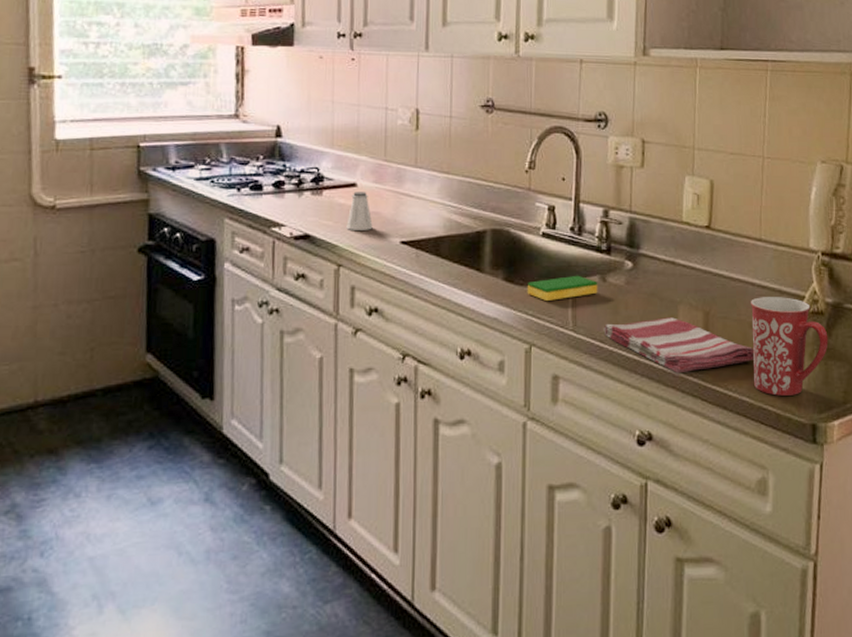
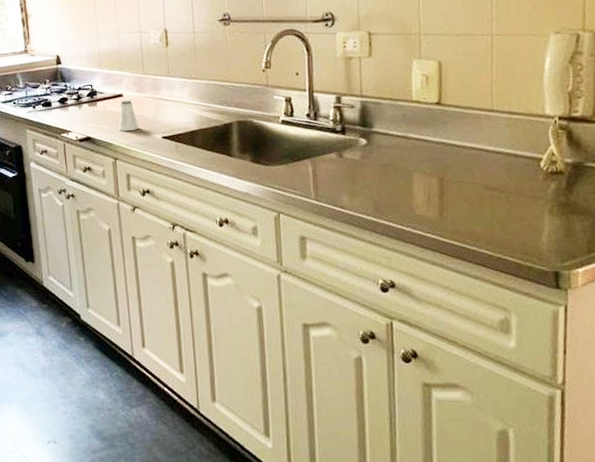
dish sponge: present [527,275,598,301] -> none [271,153,336,176]
dish towel: present [603,317,755,374] -> none [343,184,492,232]
mug: present [751,297,828,396] -> none [485,160,569,248]

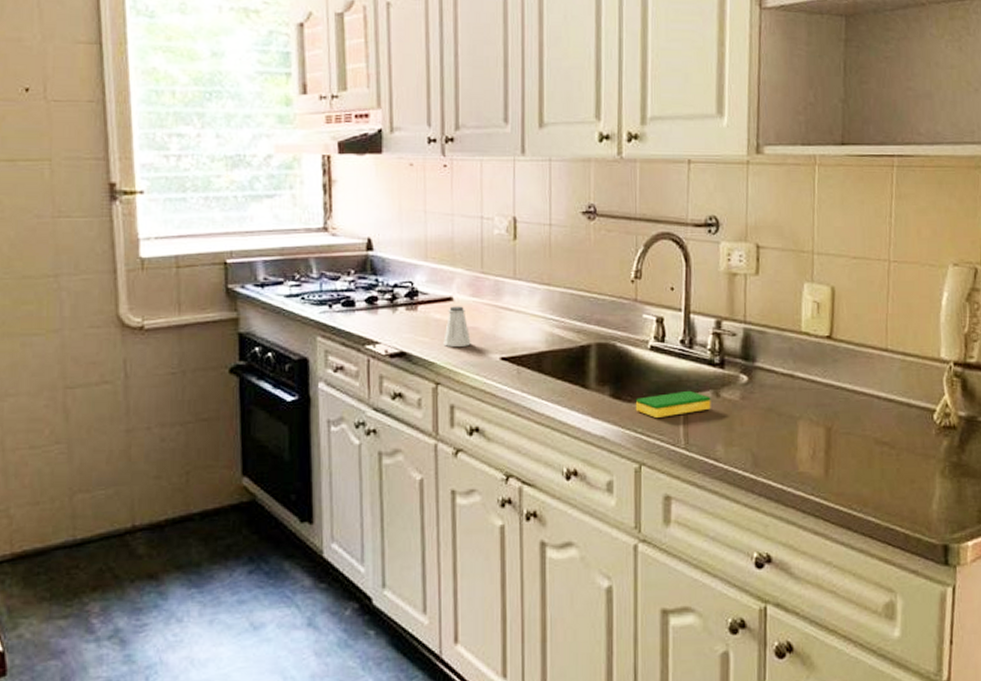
dish sponge: none [271,153,336,176] -> present [635,390,711,418]

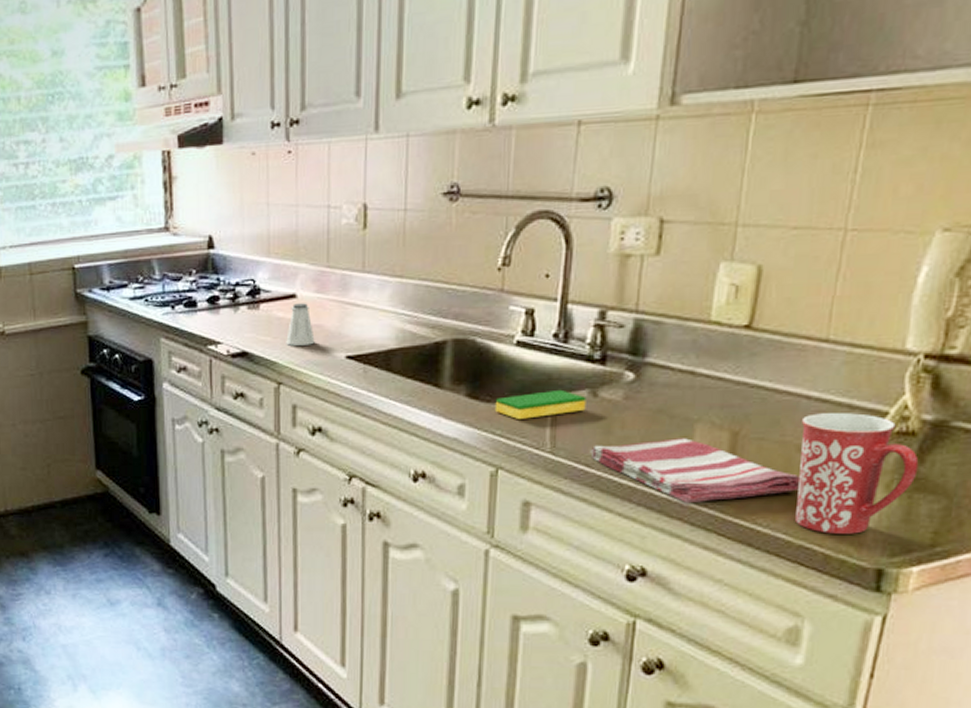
dish towel: none [717,434,881,493] -> present [590,438,801,504]
mug: none [876,411,962,515] -> present [795,413,919,534]

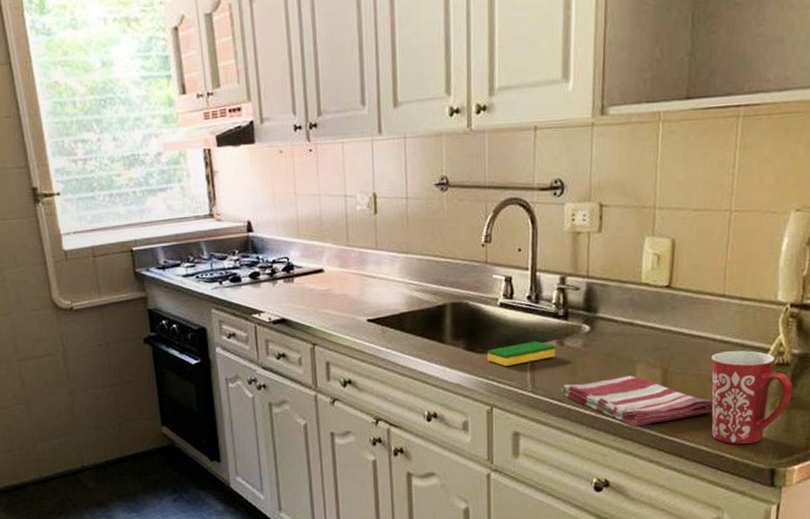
saltshaker: present [286,303,315,346] -> none [317,276,341,312]

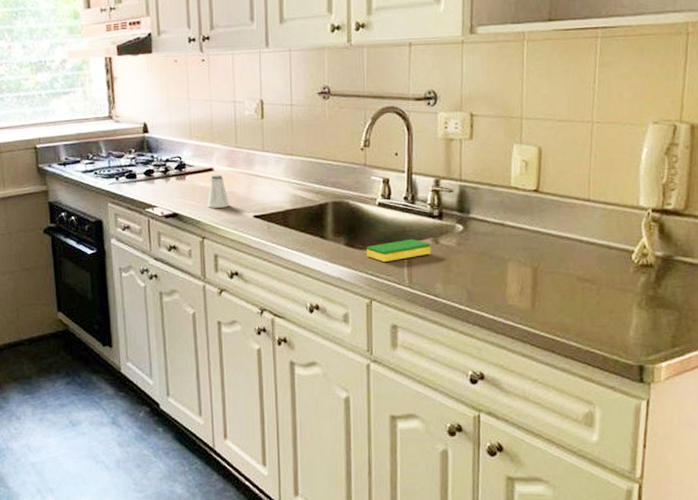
saltshaker: none [317,276,341,312] -> present [207,175,229,208]
dish towel: present [561,375,714,427] -> none [437,273,583,322]
mug: present [711,350,793,444] -> none [579,252,657,341]

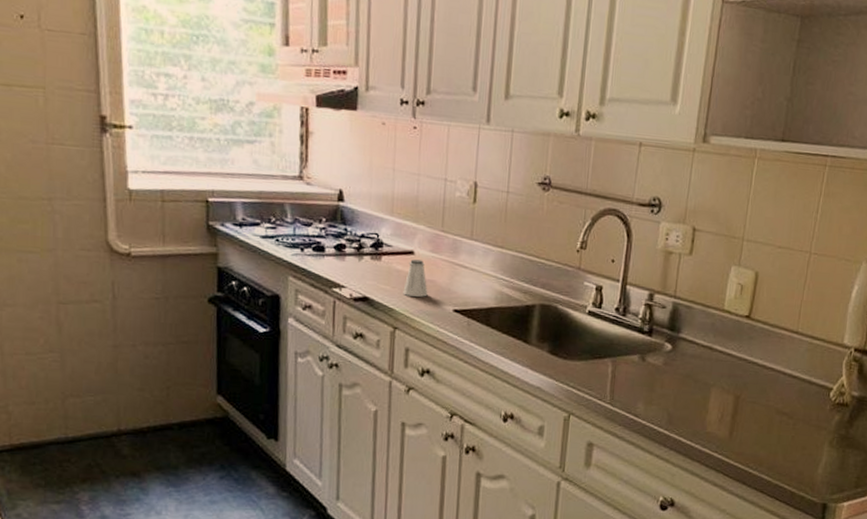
dish sponge: present [366,238,431,262] -> none [569,353,637,375]

